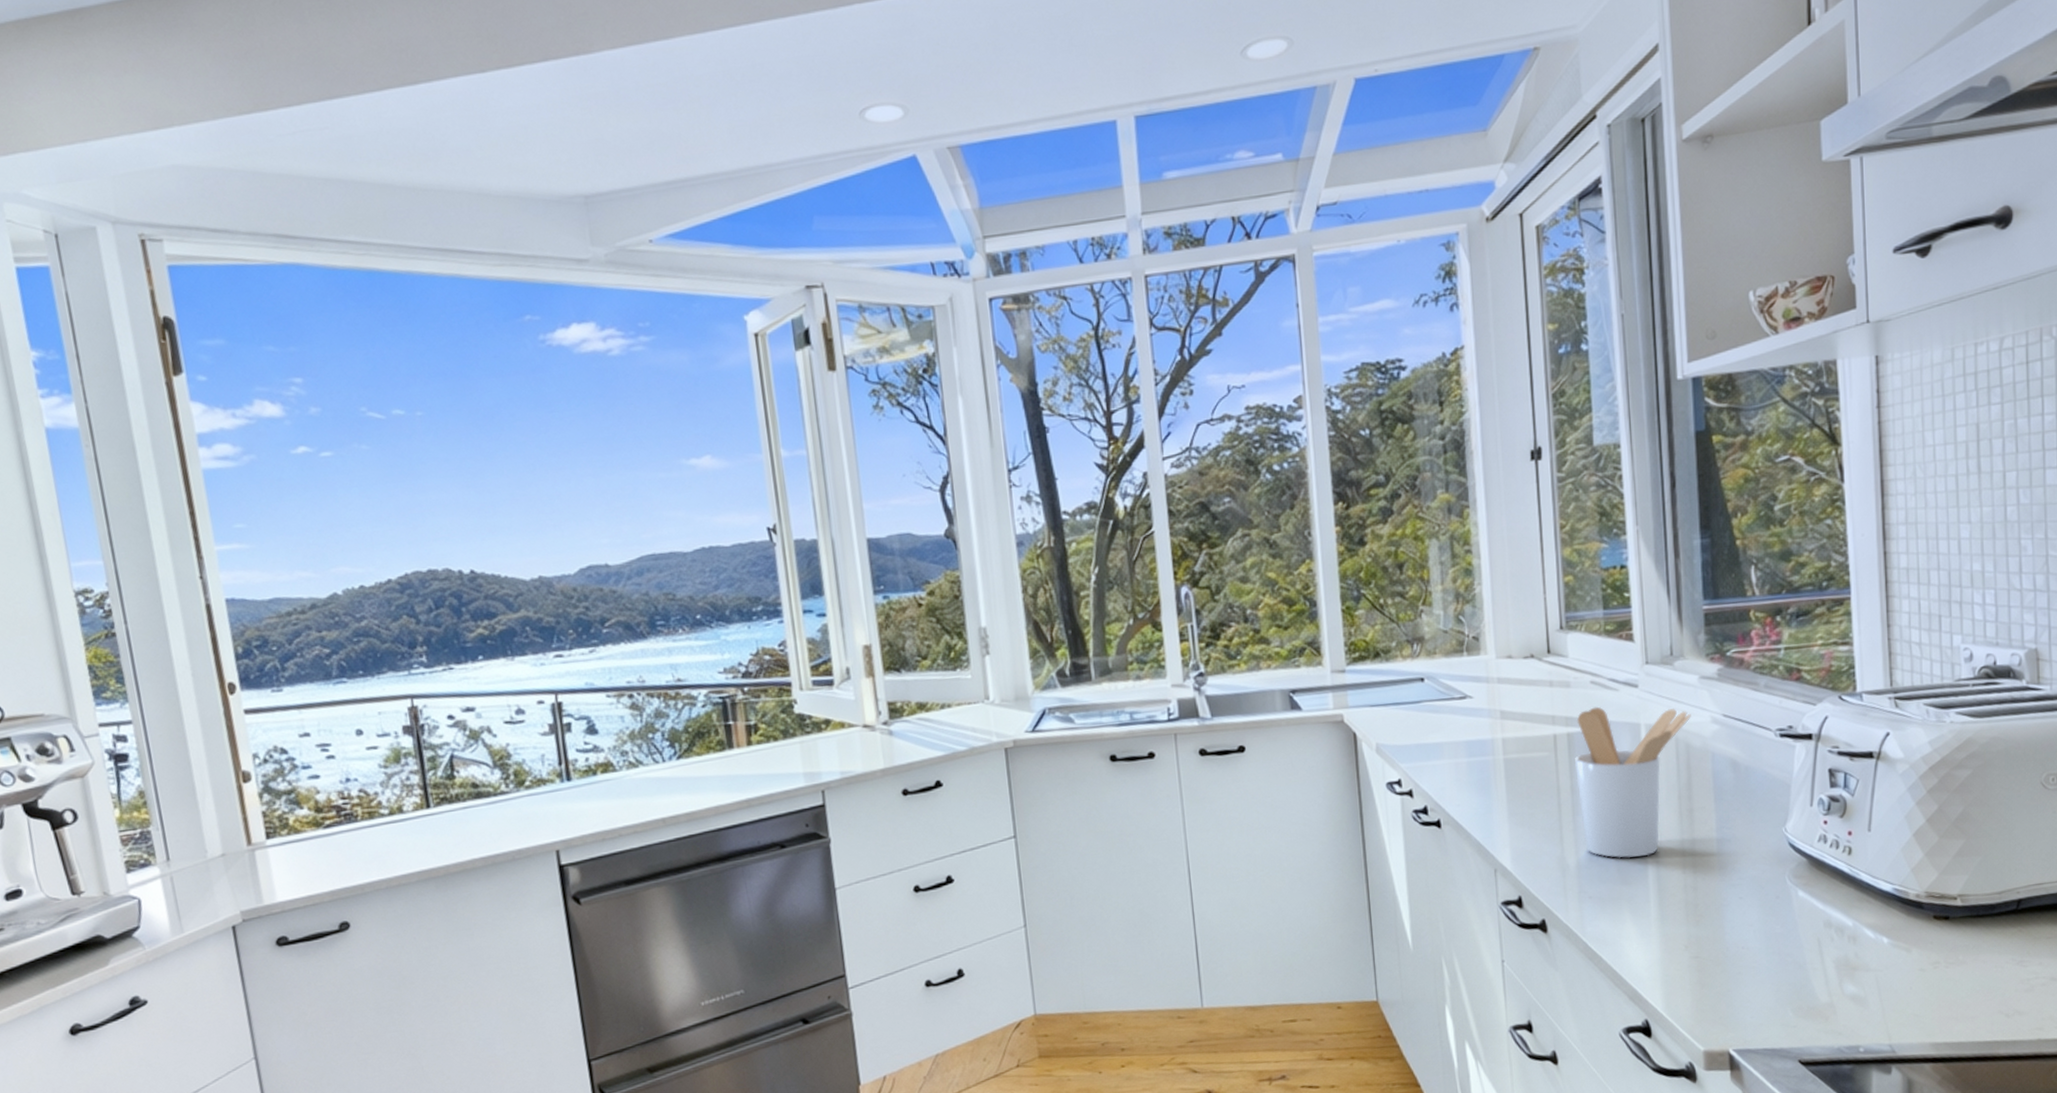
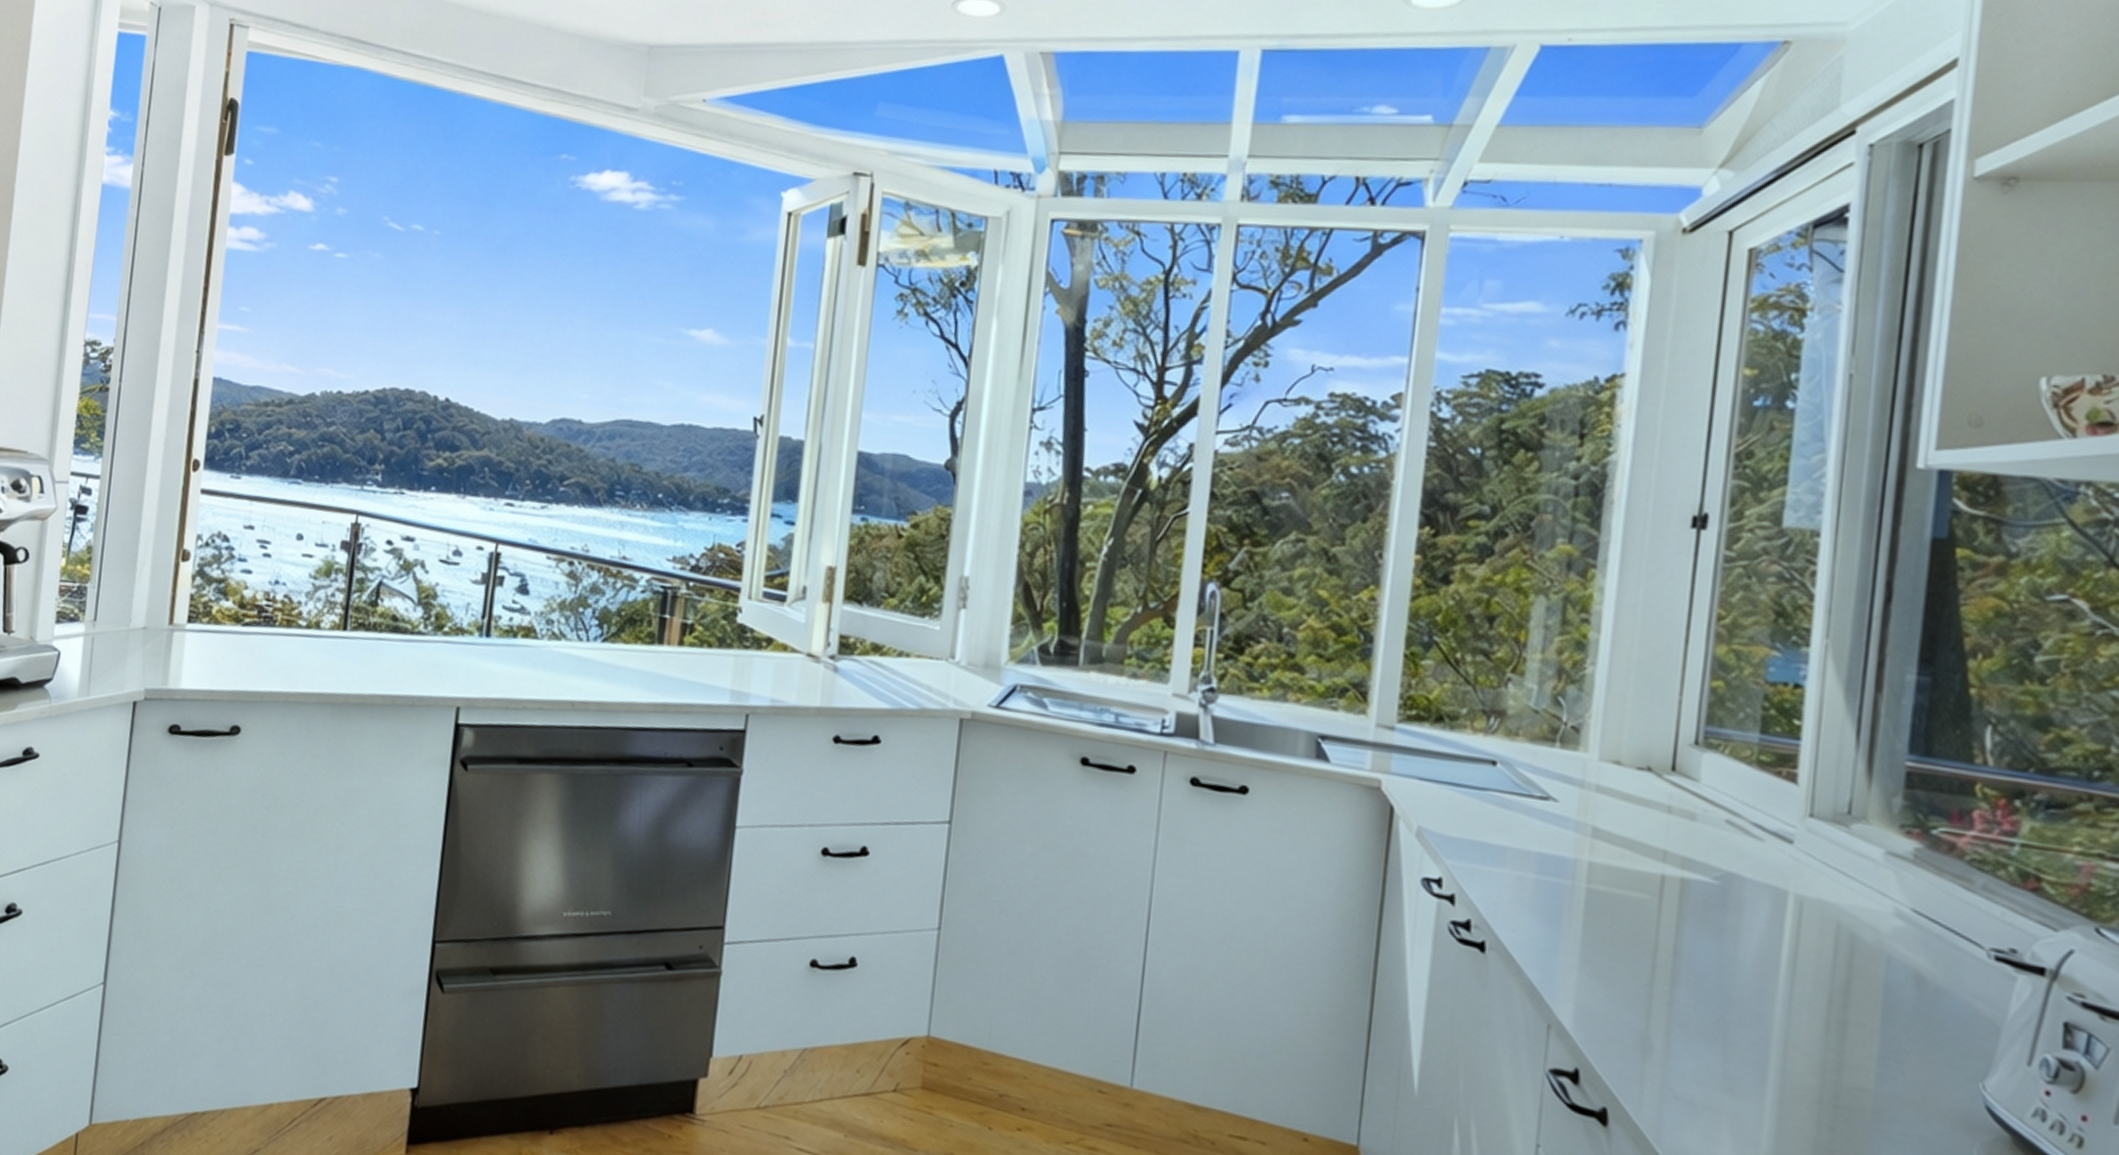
utensil holder: present [1575,706,1691,859] -> none [1681,853,1865,1067]

